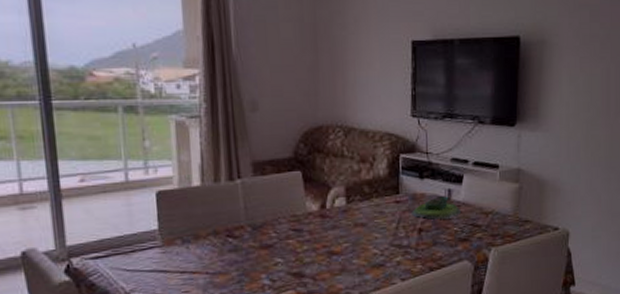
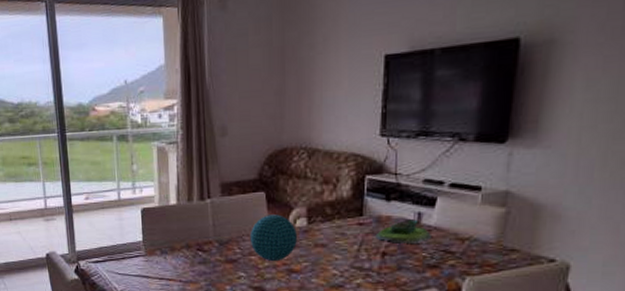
decorative ball: none [286,194,338,244] -> present [249,214,298,261]

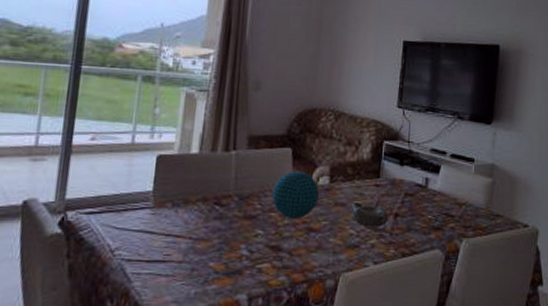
bowl: none [334,243,375,267] -> present [352,203,389,227]
plant pot: present [375,219,431,244] -> none [389,183,436,206]

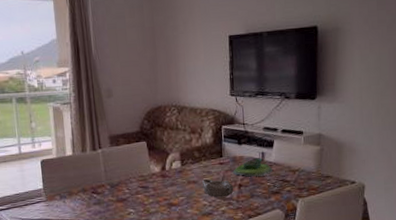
decorative ball: present [271,171,320,218] -> none [135,159,175,198]
plant pot: none [389,183,436,206] -> present [233,158,272,177]

